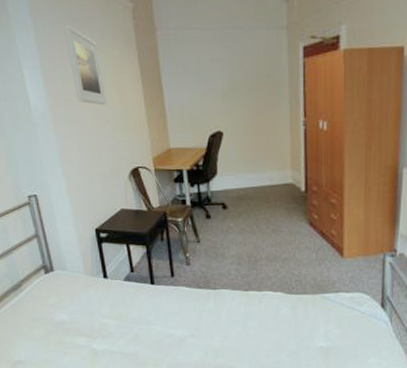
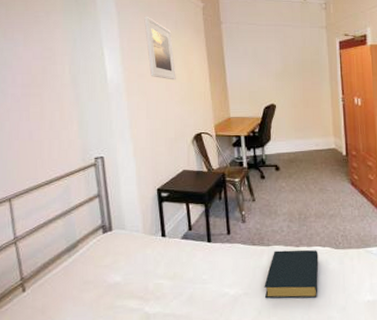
hardback book: none [210,294,269,342] -> present [264,249,319,299]

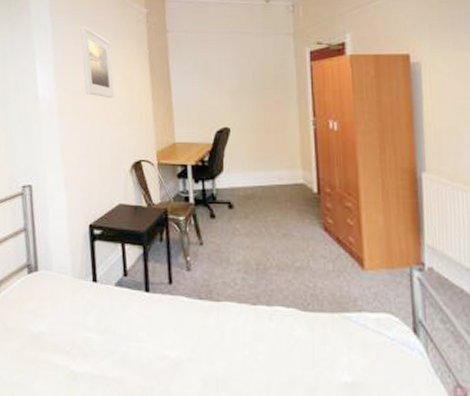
hardback book: present [264,249,319,299] -> none [212,308,281,372]

